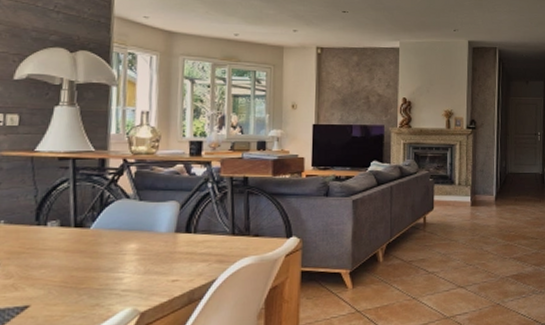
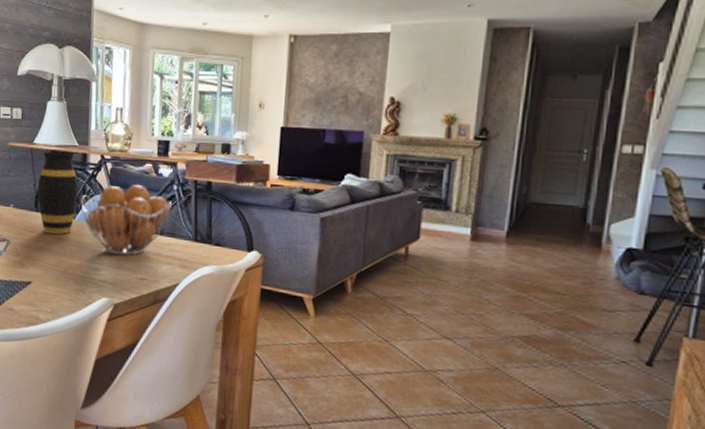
vase: none [39,158,95,248] -> present [37,151,79,235]
fruit basket: none [97,186,206,260] -> present [80,185,172,256]

